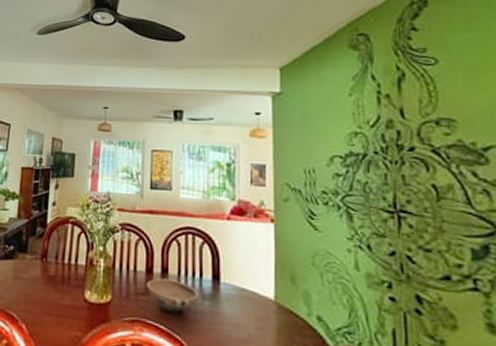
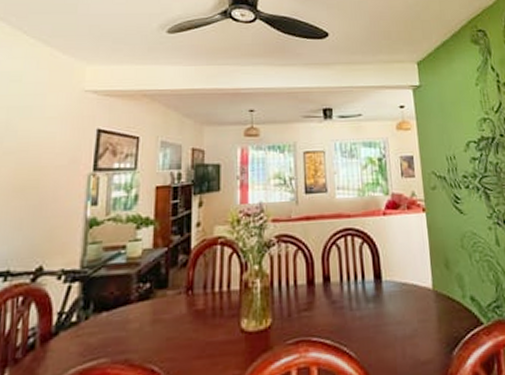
bowl: present [146,278,198,314] -> none [308,287,362,324]

